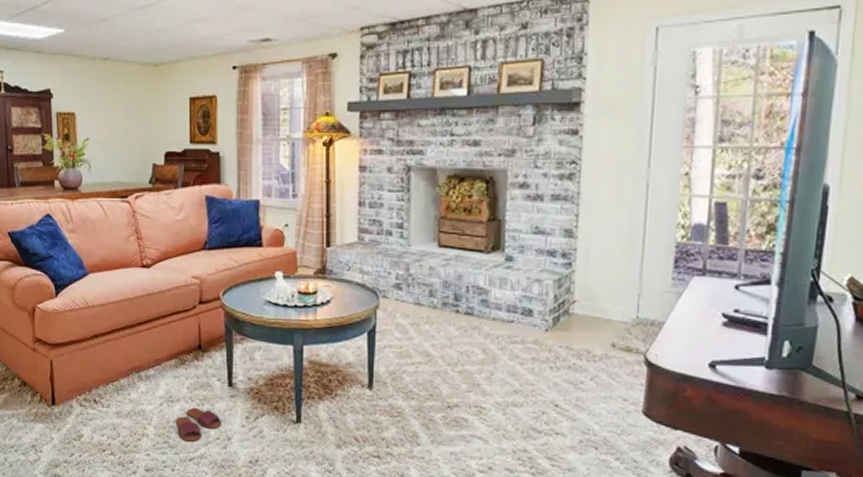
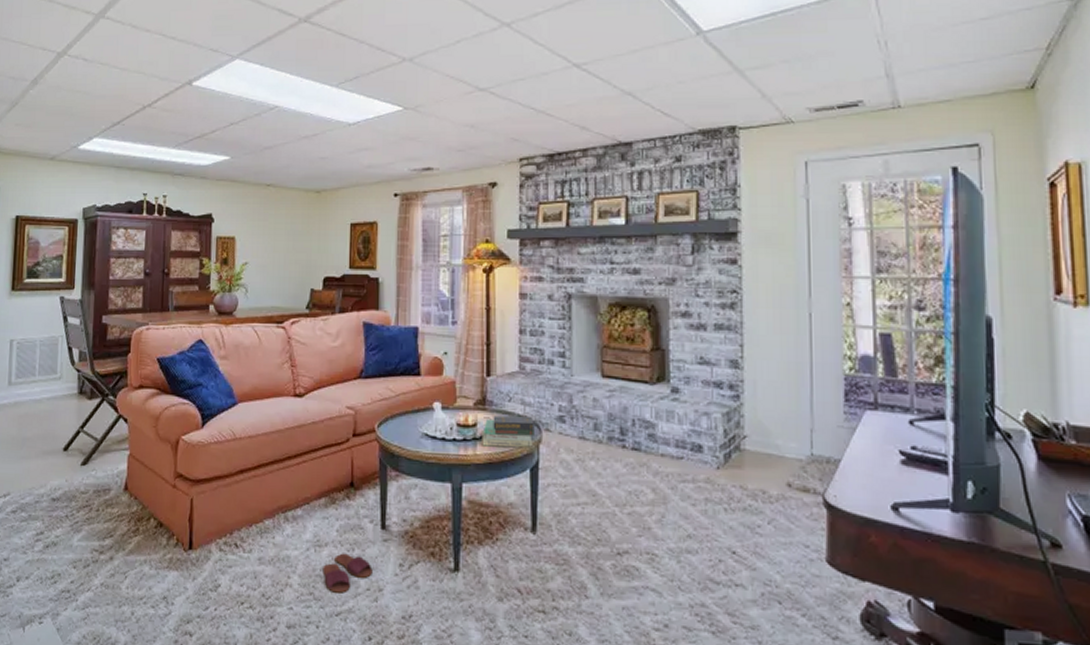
books: none [322,283,372,313] -> present [482,415,535,448]

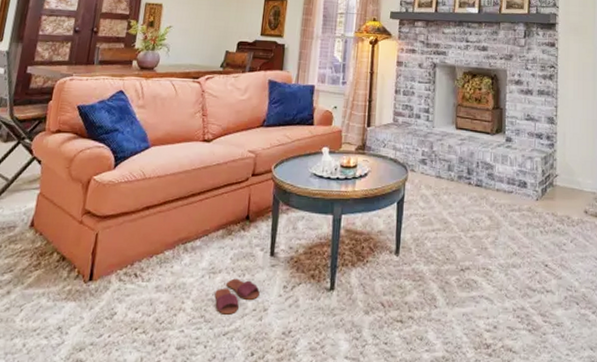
books: present [482,415,535,448] -> none [360,158,403,185]

